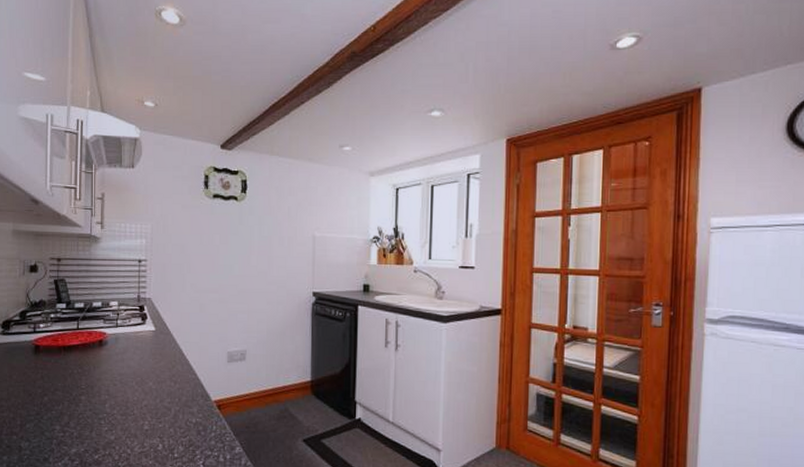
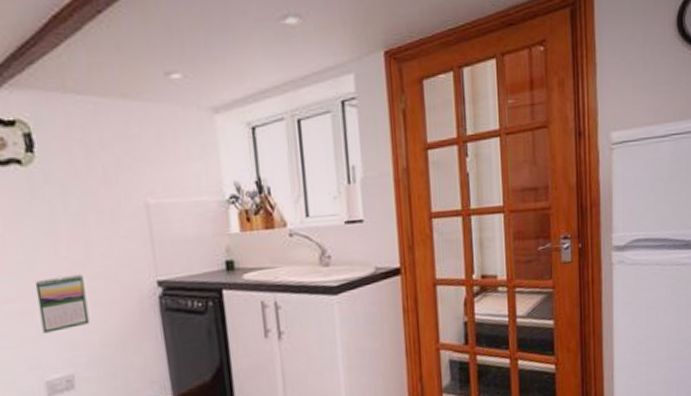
calendar: none [232,279,263,318] -> present [34,273,90,334]

